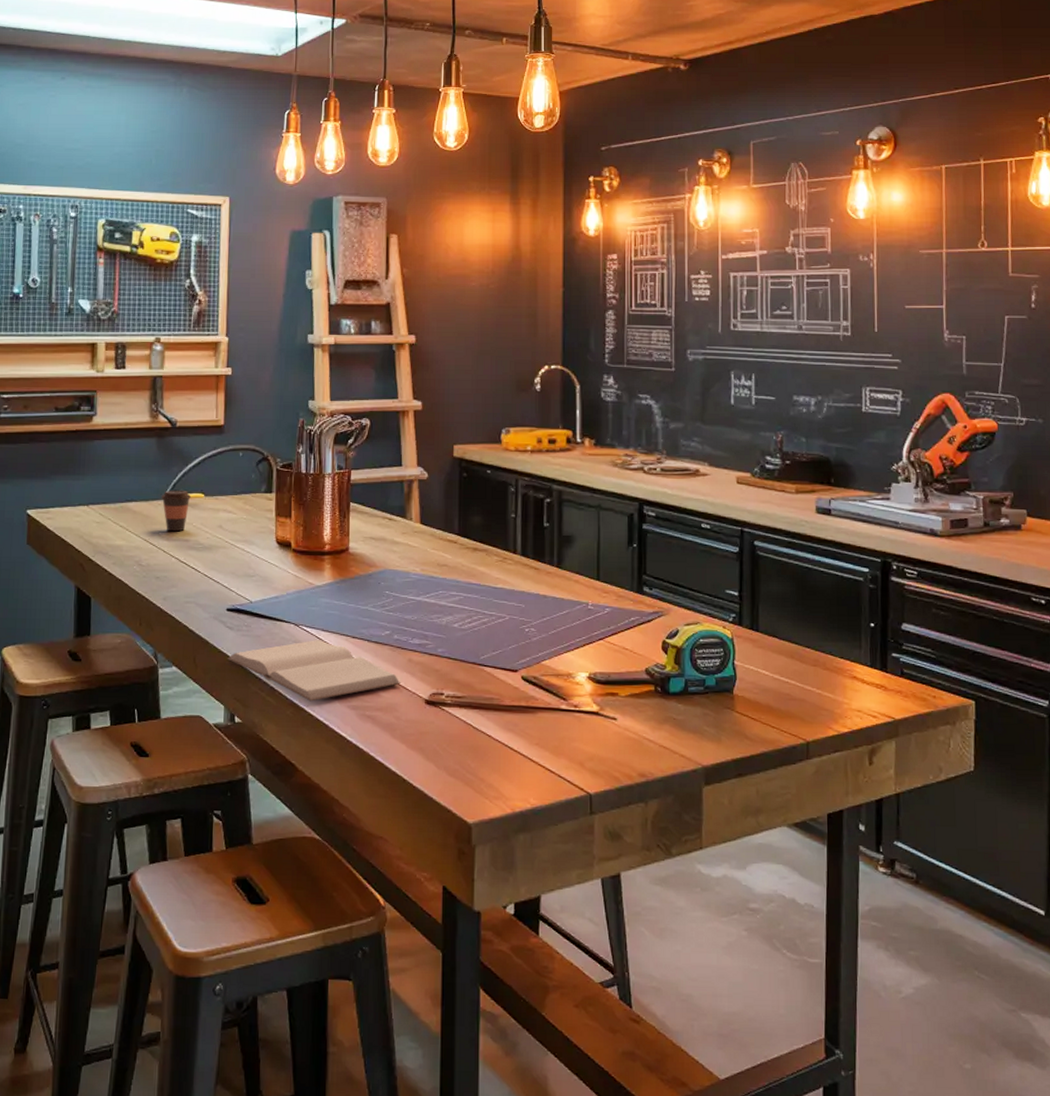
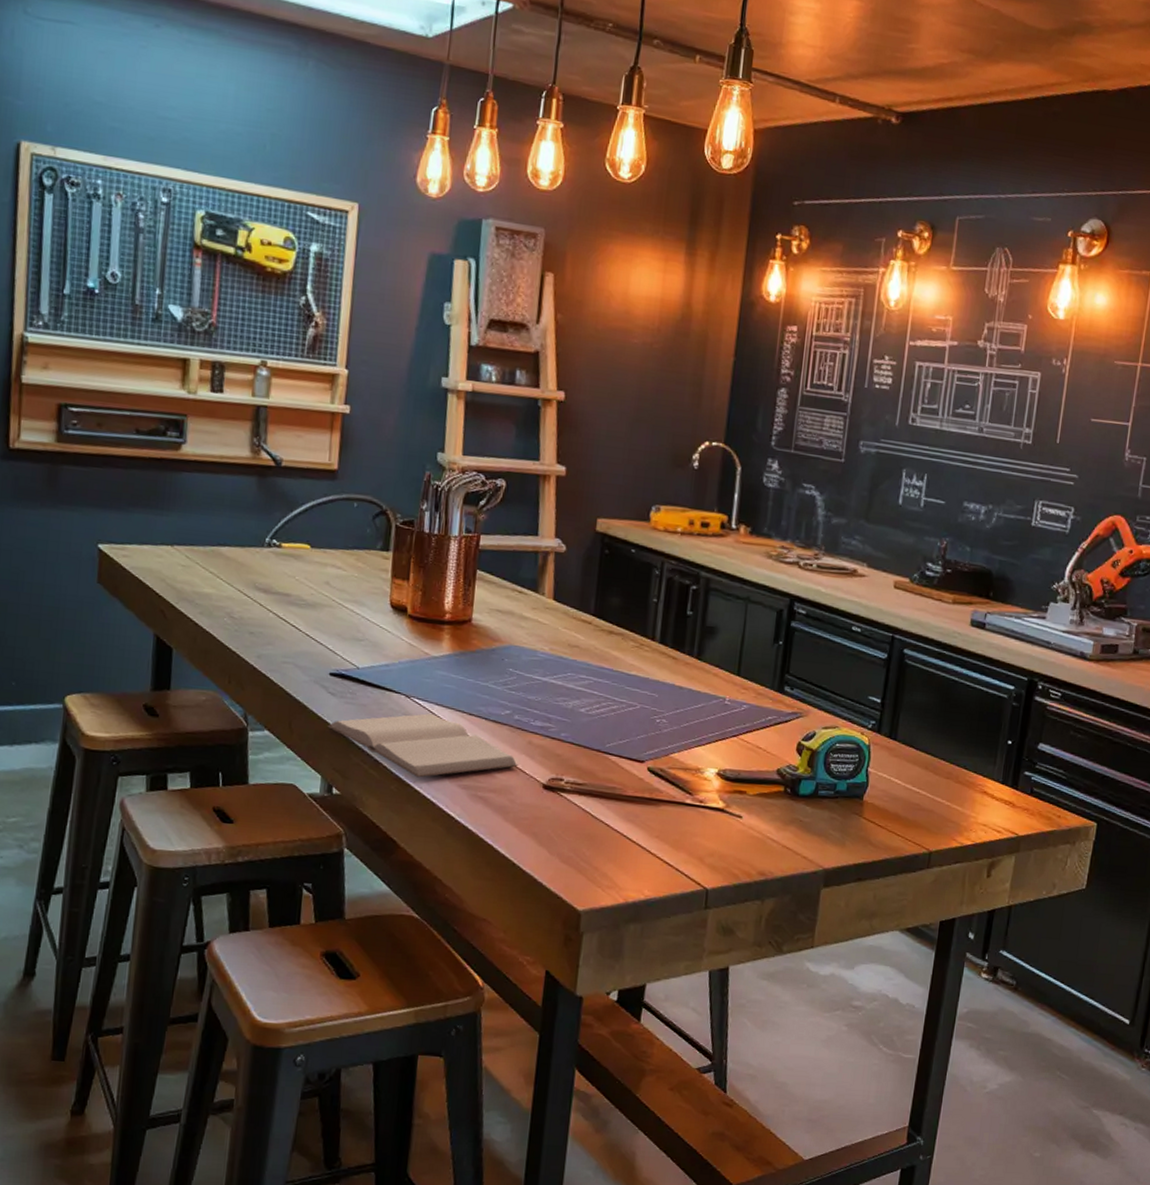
coffee cup: present [161,490,191,532] -> none [260,537,295,584]

